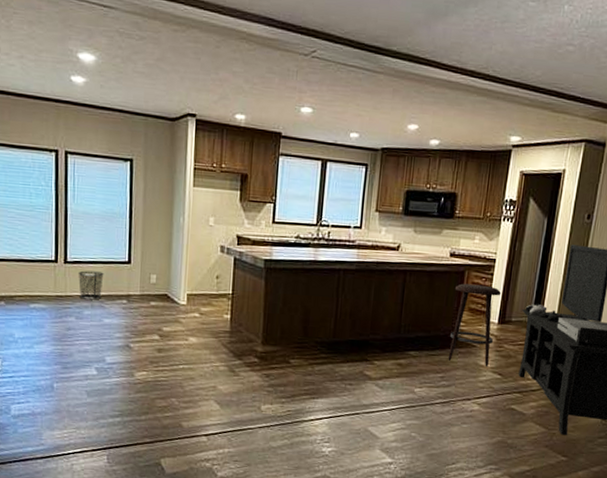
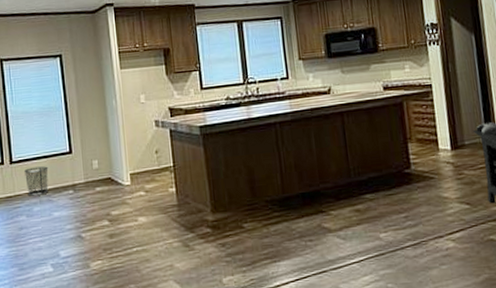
stool: present [448,283,501,367] -> none [397,112,453,198]

